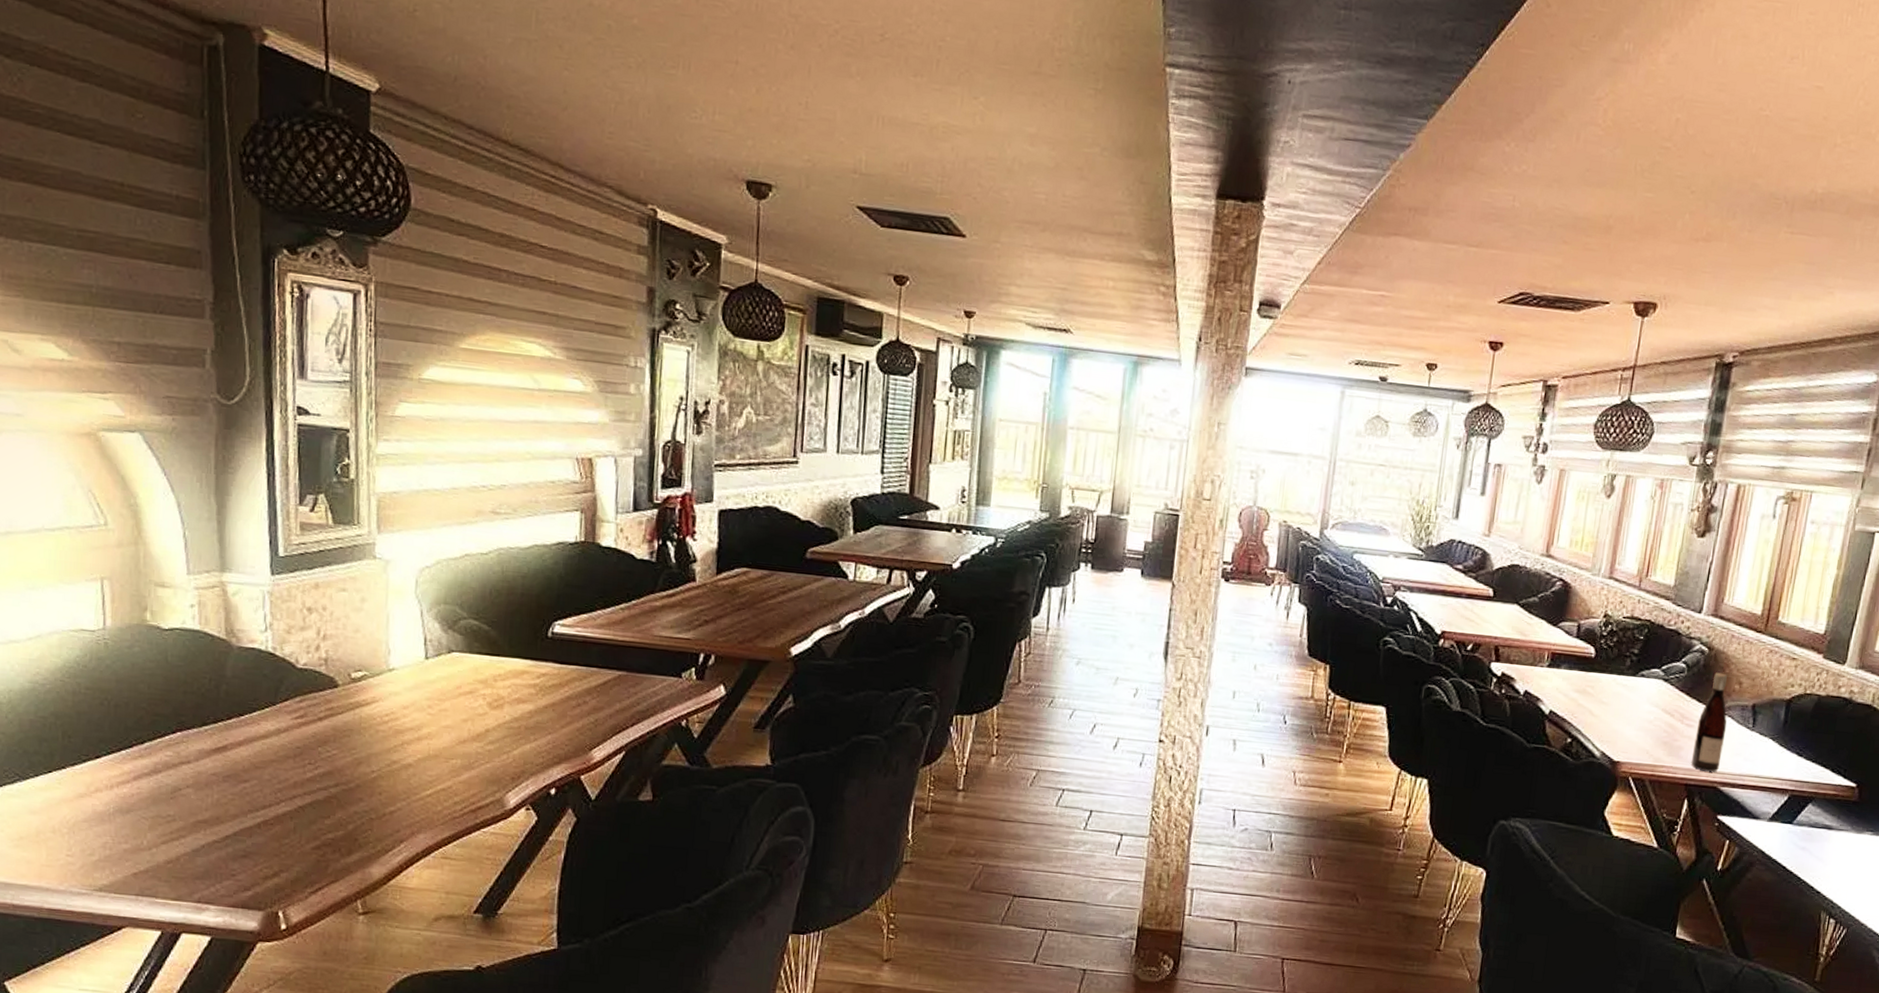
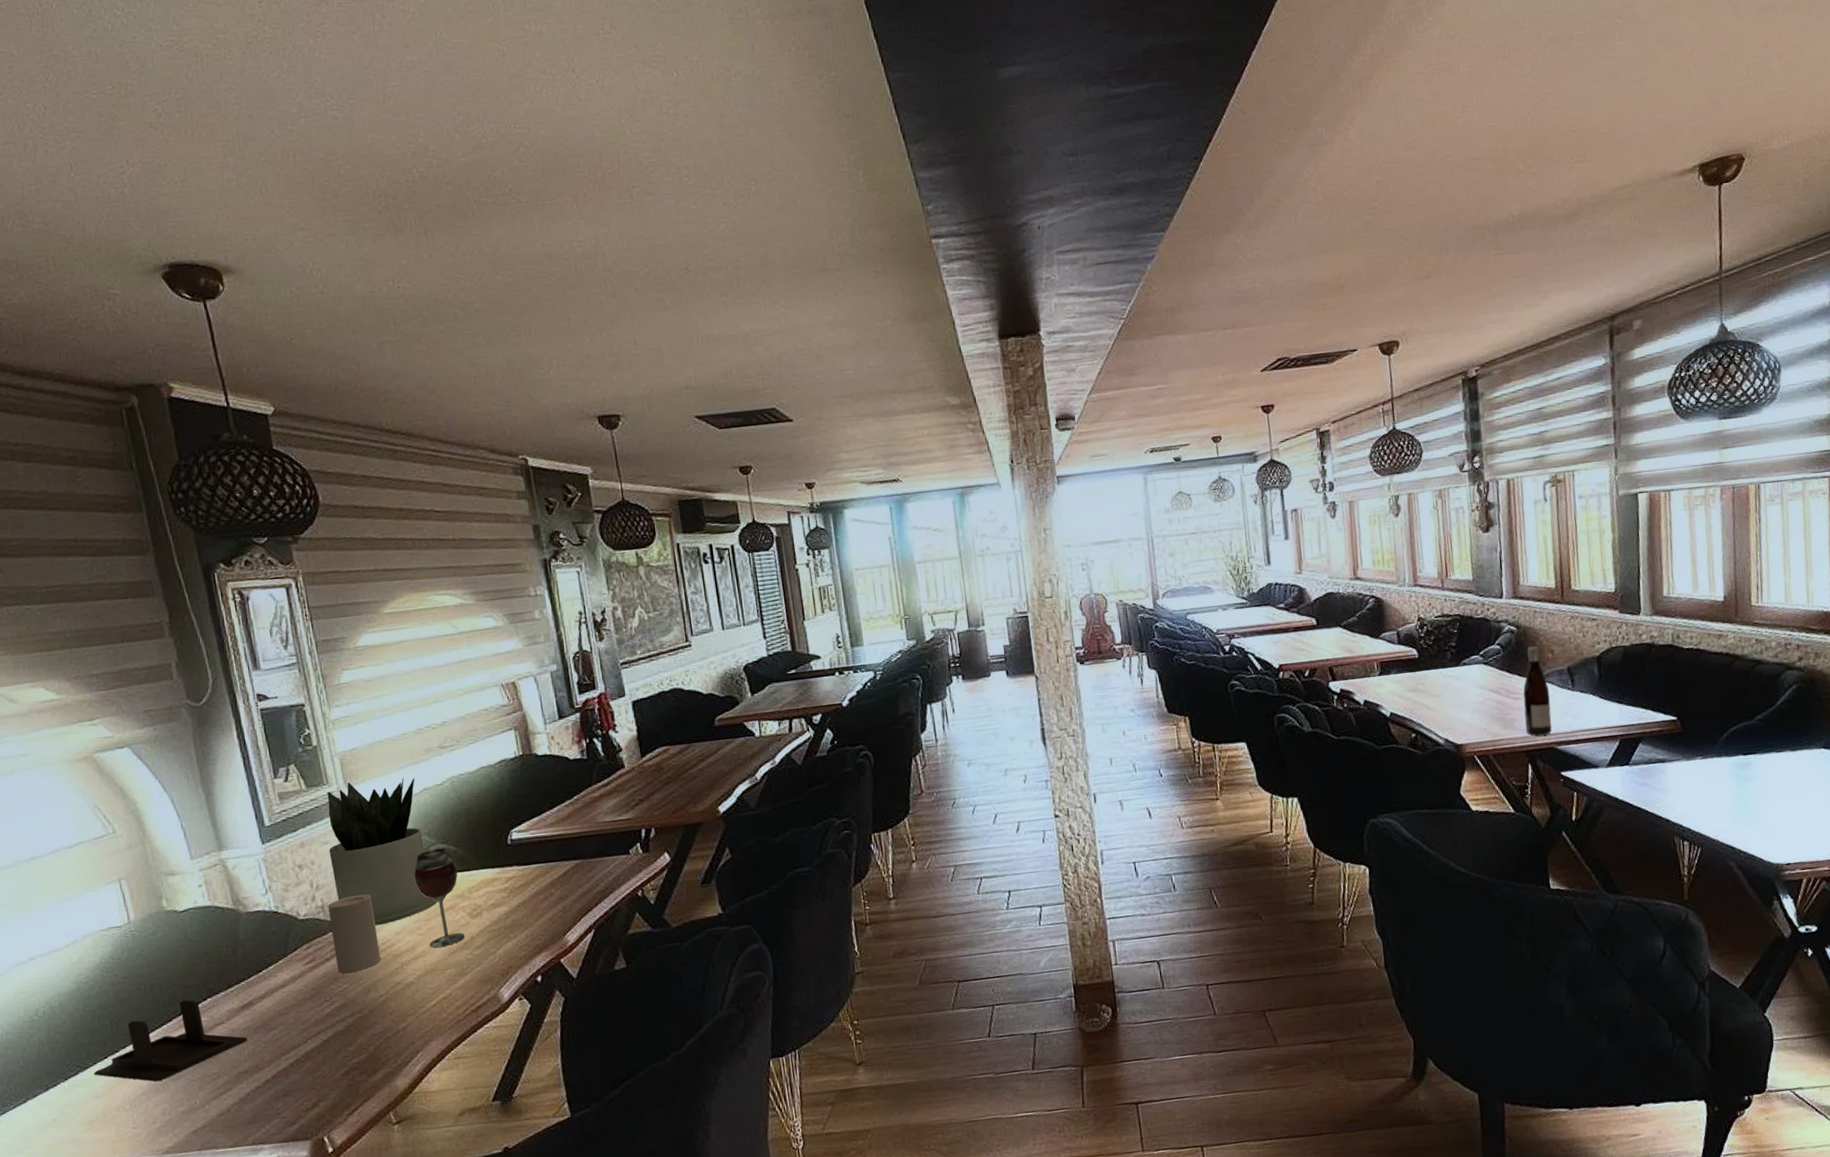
napkin holder: none [33,727,214,811] -> present [93,999,248,1082]
candle: none [329,654,383,739] -> present [328,894,382,974]
planter: none [344,527,458,695] -> present [327,777,438,926]
wineglass: none [435,623,486,734] -> present [414,848,465,948]

